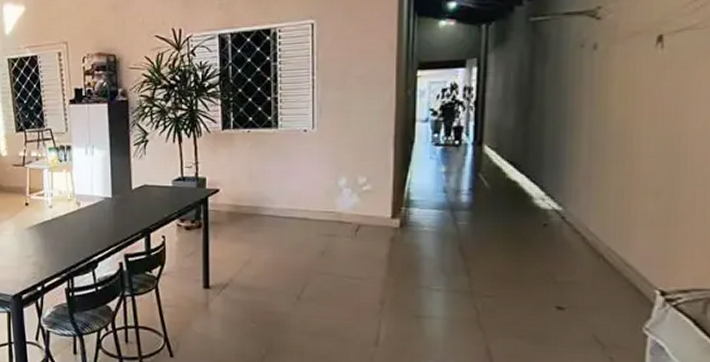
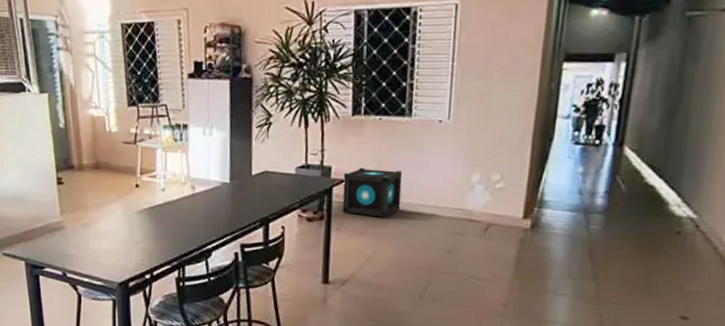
speaker: none [218,177,273,224] -> present [342,167,403,218]

